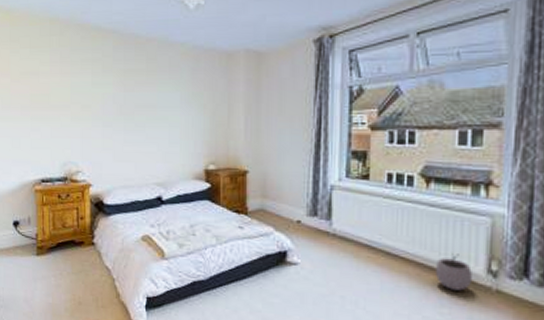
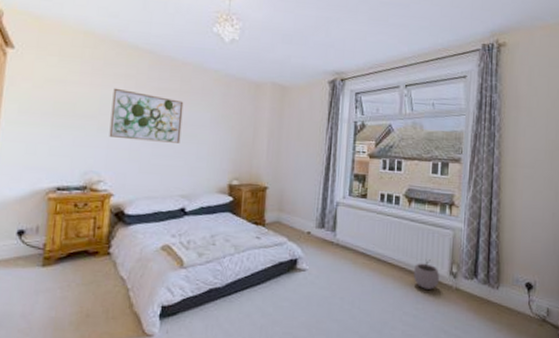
wall art: none [82,74,151,128] -> present [109,88,184,143]

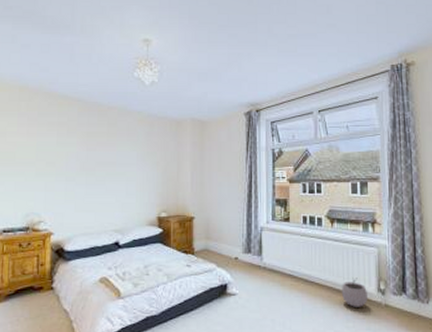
wall art: present [109,88,184,143] -> none [46,135,112,182]

